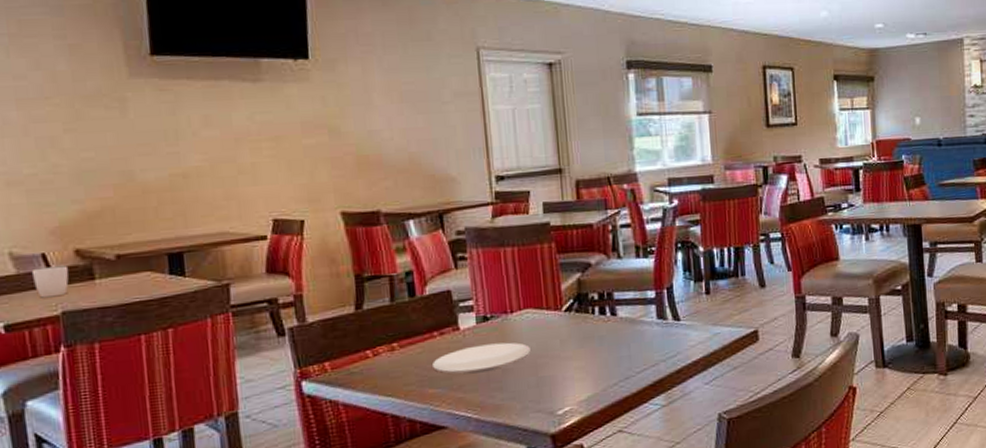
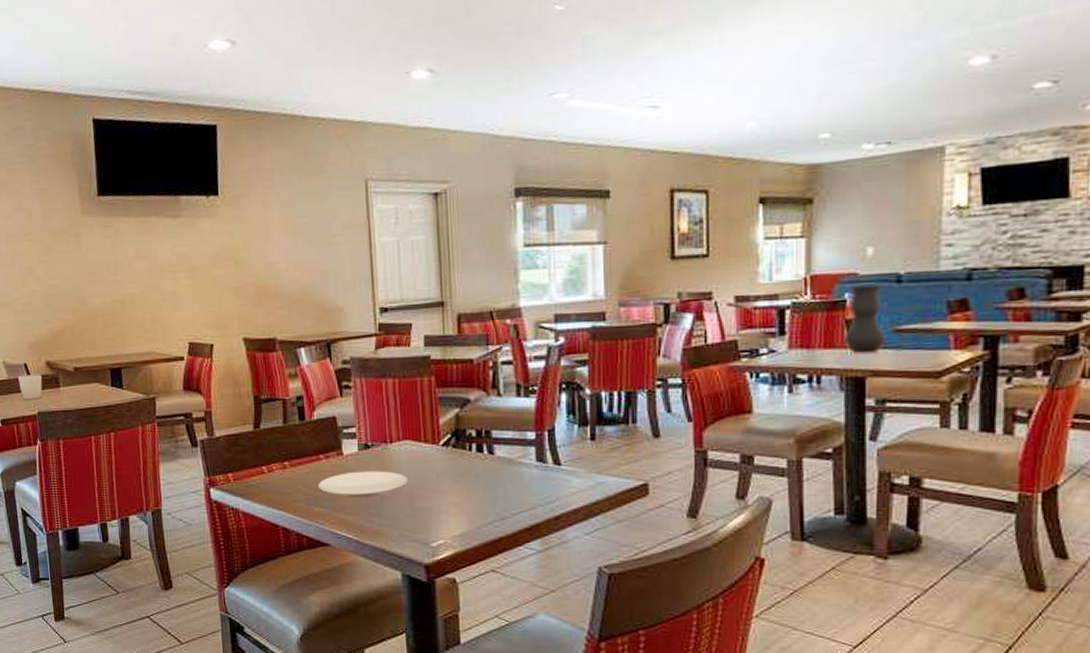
vase: none [903,147,934,206] -> present [843,284,886,355]

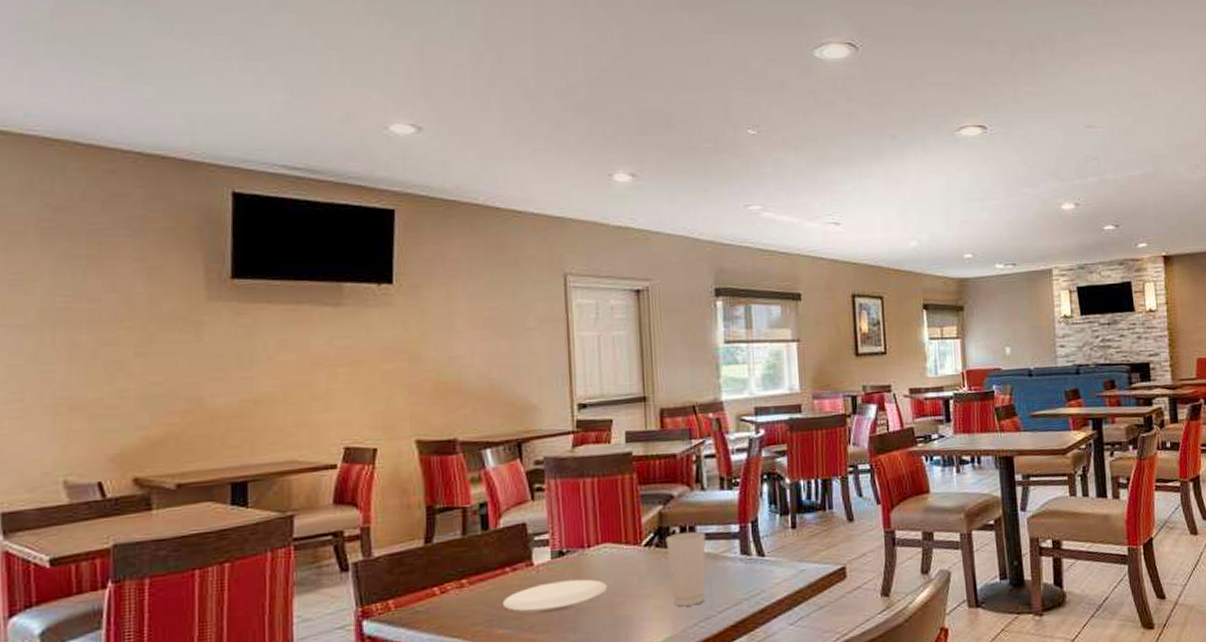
cup: present [17,374,43,401] -> none [85,495,126,531]
cup: none [462,435,501,506] -> present [666,531,706,607]
vase: present [843,284,886,355] -> none [994,378,1026,437]

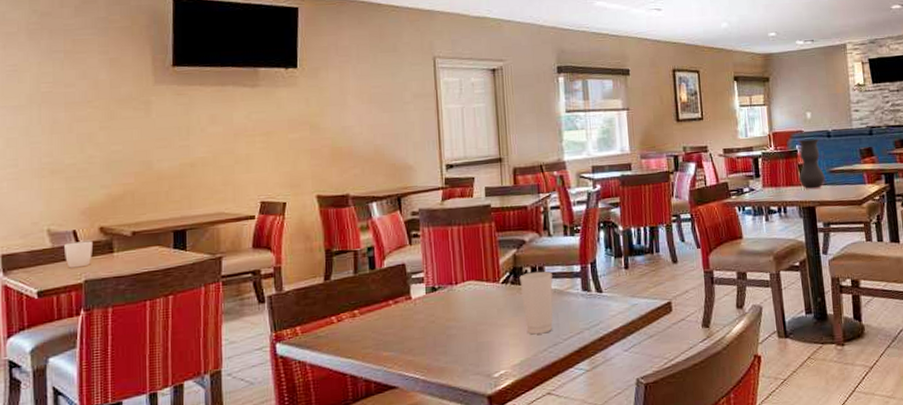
cup: none [85,495,126,531] -> present [63,241,94,270]
plate: present [503,579,607,613] -> none [387,310,472,339]
vase: none [994,378,1026,437] -> present [797,138,825,190]

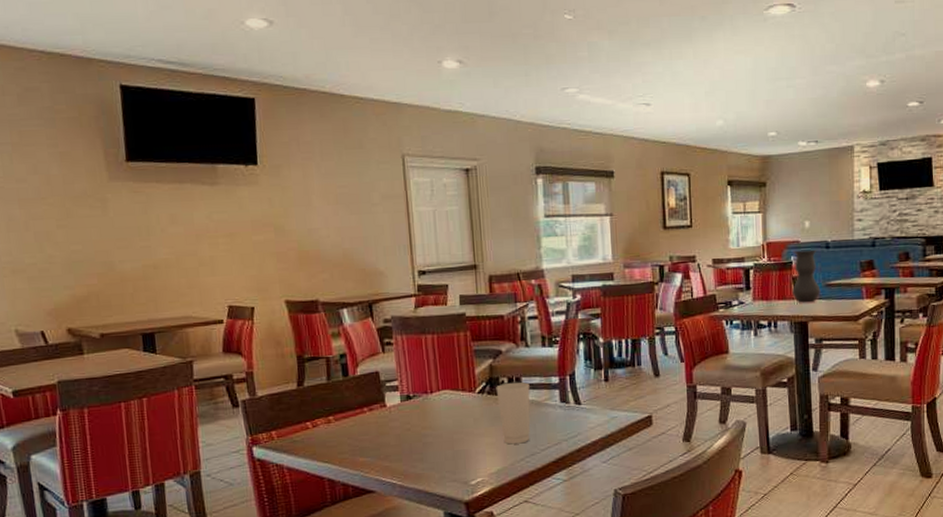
cup: present [63,241,94,270] -> none [33,342,63,370]

